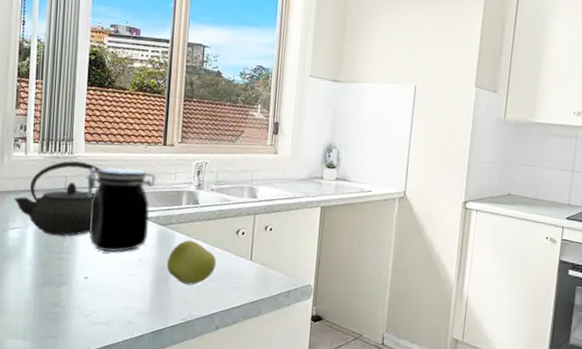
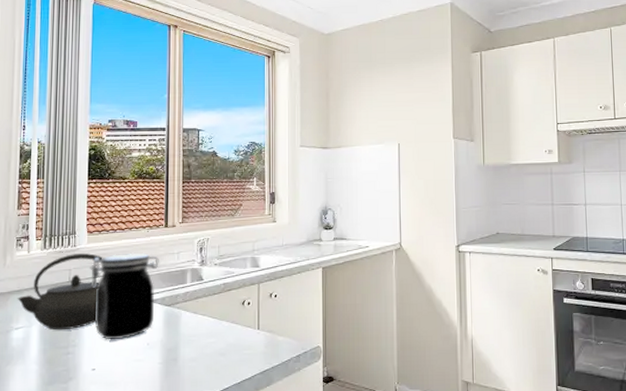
apple: present [166,240,217,285] -> none [174,317,224,363]

